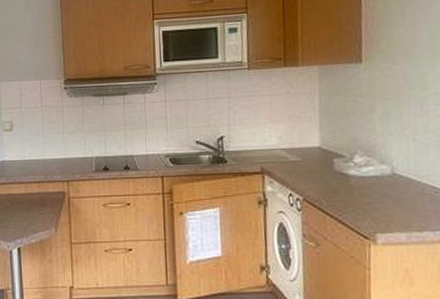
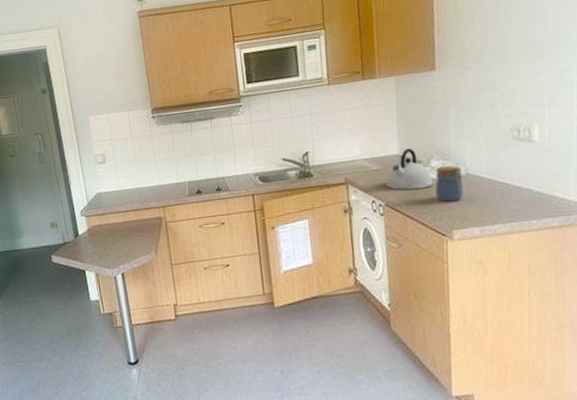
kettle: none [305,141,356,186] -> present [386,147,433,190]
jar: none [358,164,390,202] -> present [435,165,464,202]

